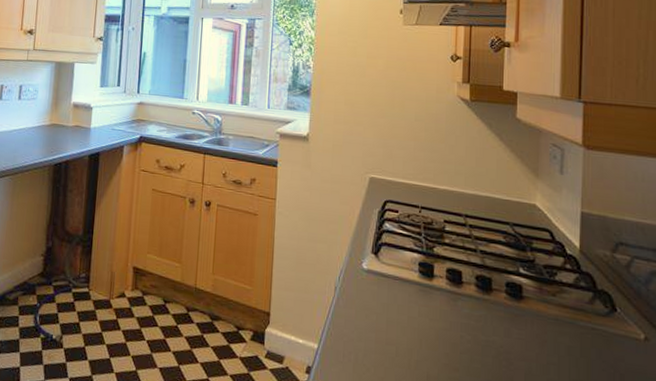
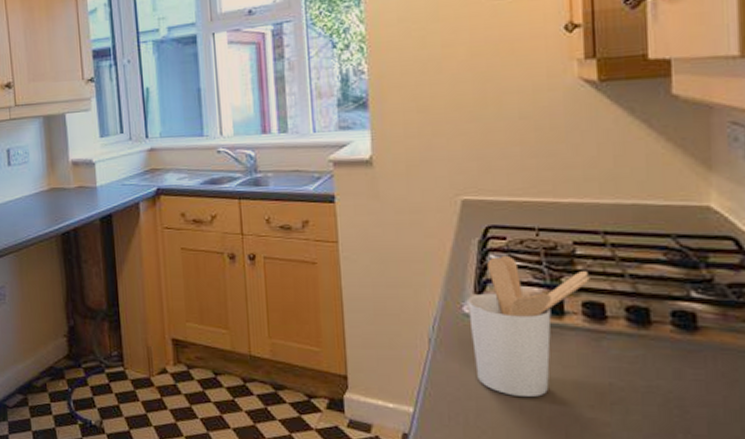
utensil holder: none [366,225,453,343] -> present [468,256,590,398]

